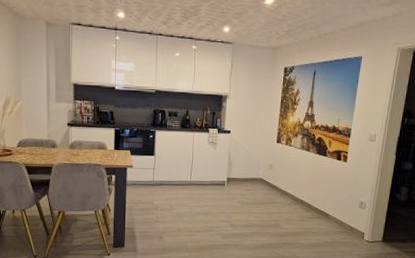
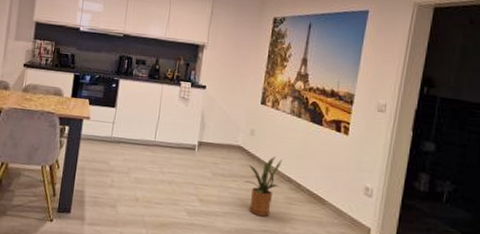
house plant: none [266,184,296,233] -> present [244,156,282,217]

